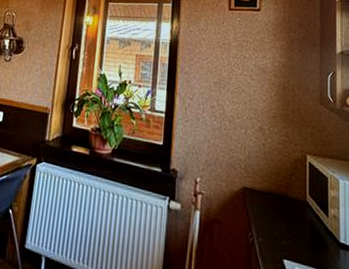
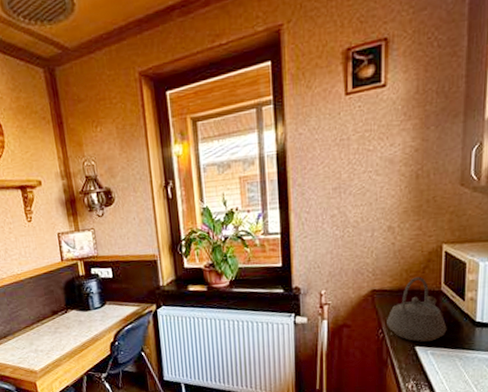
kettle: none [256,182,313,256] -> present [387,276,447,342]

